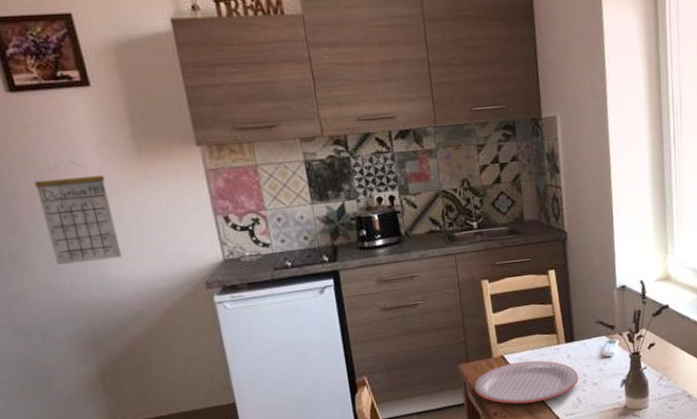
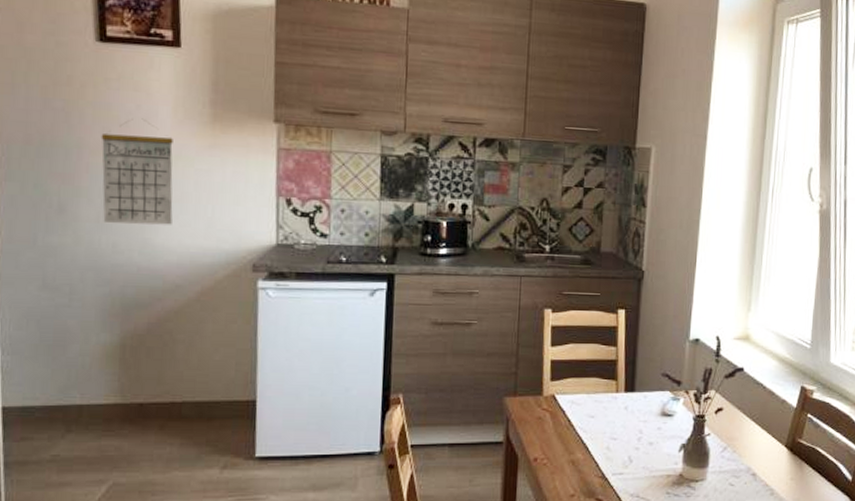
plate: present [474,360,579,404] -> none [517,405,634,453]

